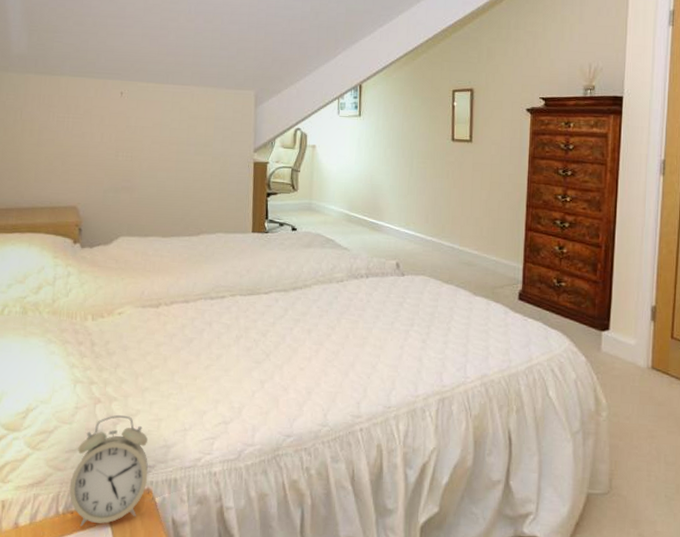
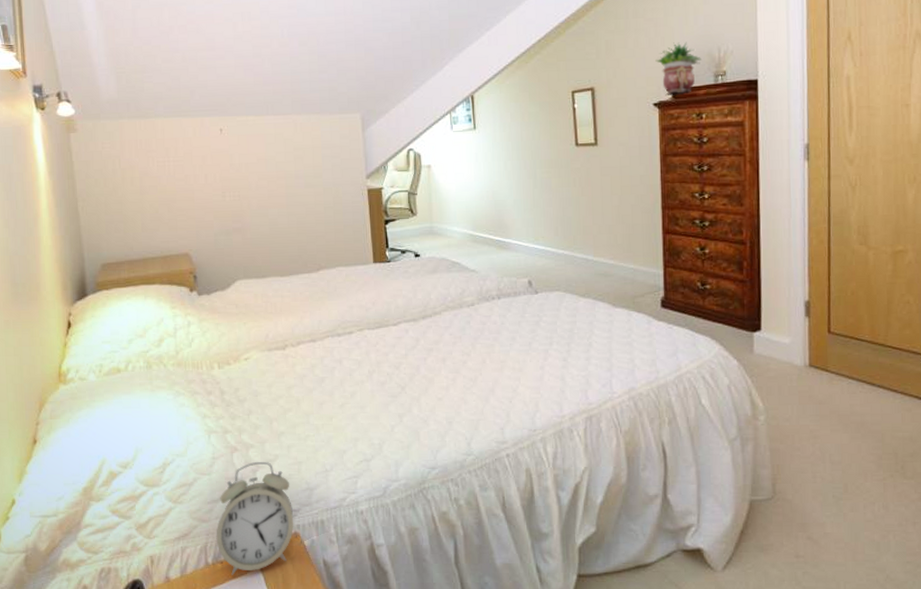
potted plant: none [531,55,573,104] -> present [655,42,701,96]

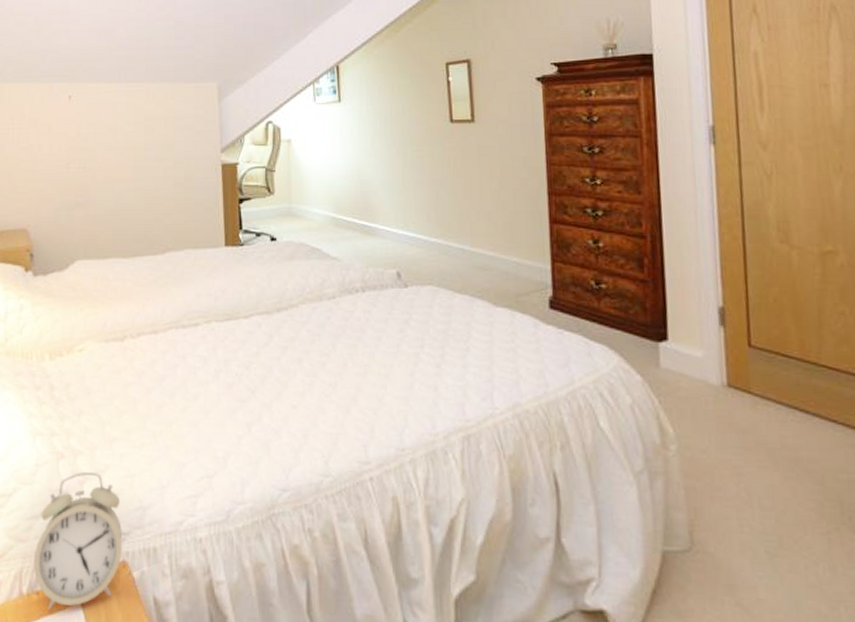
potted plant: present [655,42,701,96] -> none [537,12,589,71]

